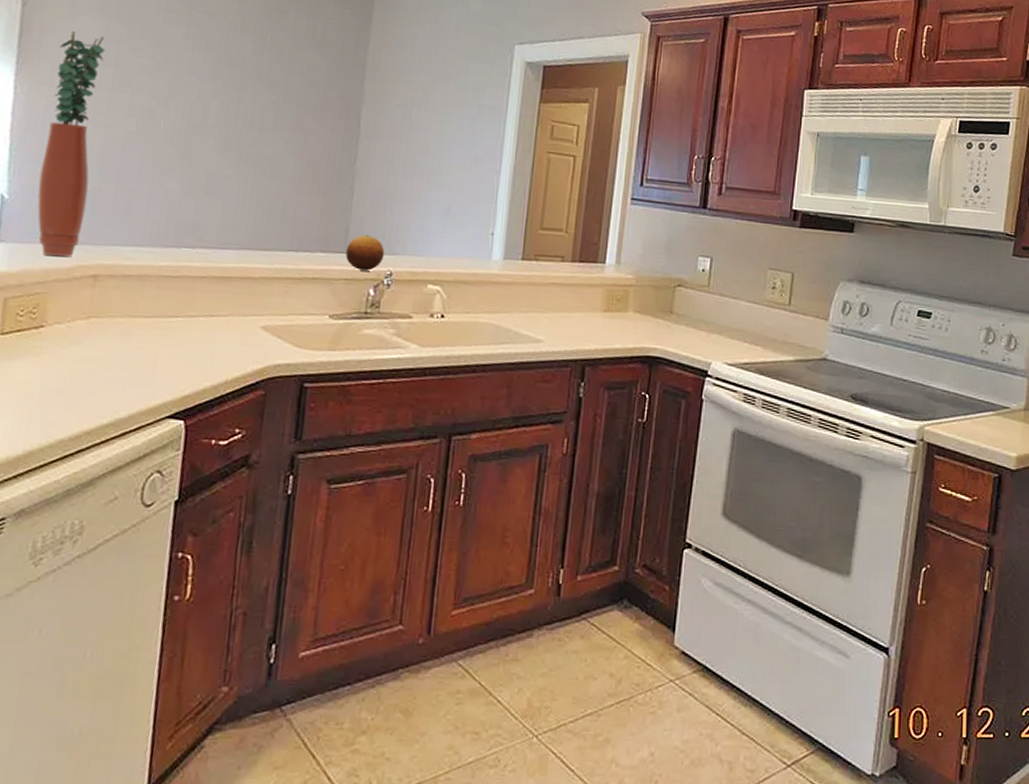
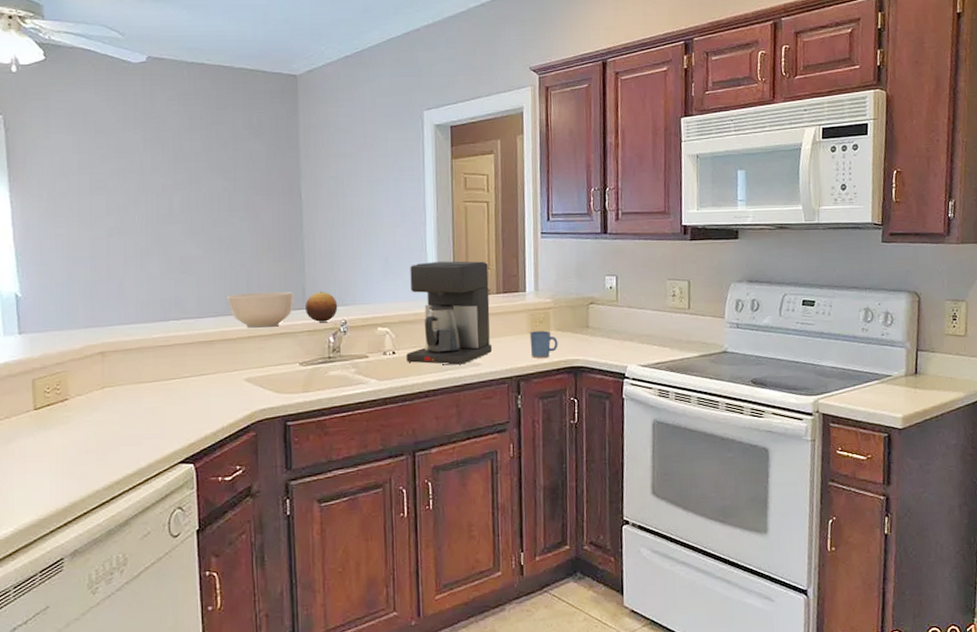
vase: present [37,32,105,257] -> none [41,148,86,341]
bowl: none [255,226,336,269] -> present [227,291,295,328]
coffee maker: none [456,216,566,339] -> present [406,261,493,365]
mug: none [602,310,635,342] -> present [529,330,558,358]

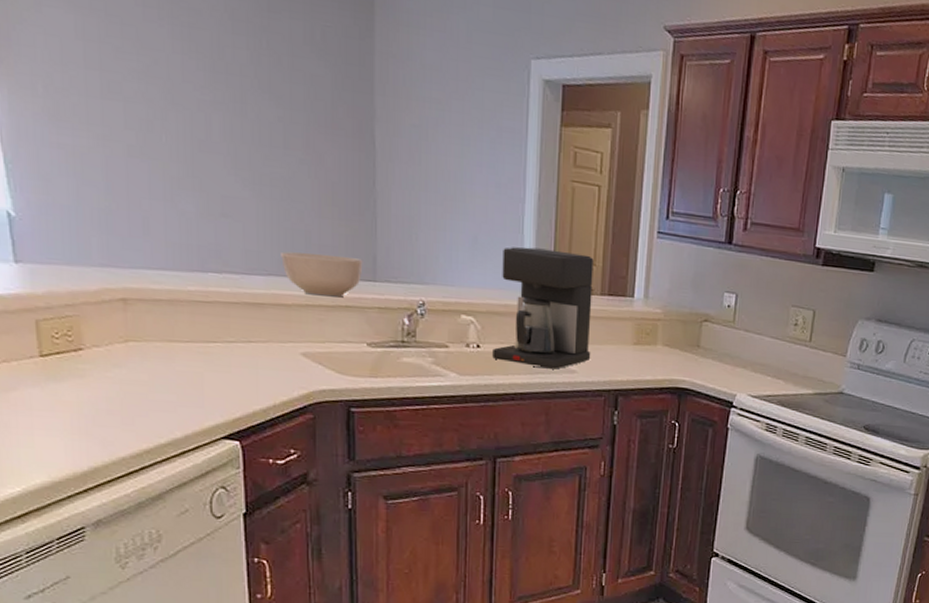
fruit: present [305,291,338,322] -> none [376,262,415,300]
mug: present [529,330,558,358] -> none [633,343,664,374]

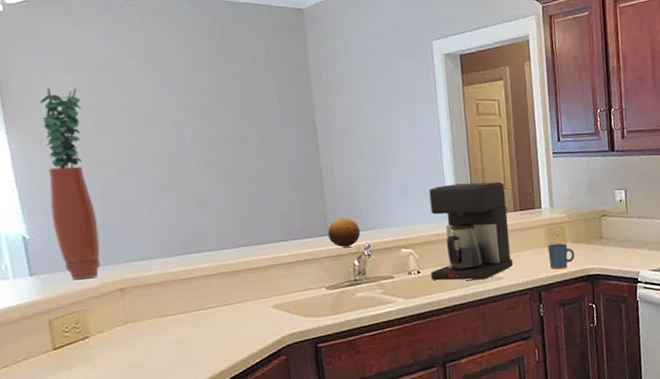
vase: none [32,26,101,280] -> present [39,88,101,280]
bowl: present [281,251,363,297] -> none [248,219,316,257]
fruit: none [376,262,415,300] -> present [328,217,361,247]
mug: none [633,343,664,374] -> present [547,243,575,269]

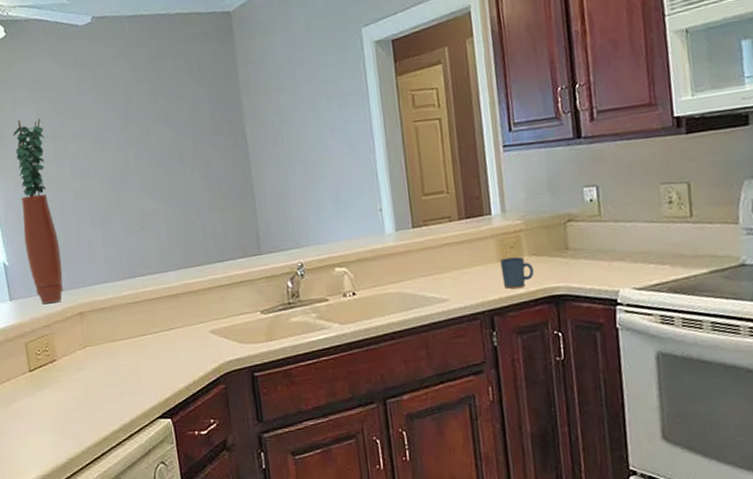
fruit: present [328,217,361,247] -> none [260,234,293,268]
coffee maker: present [429,181,514,281] -> none [362,185,460,304]

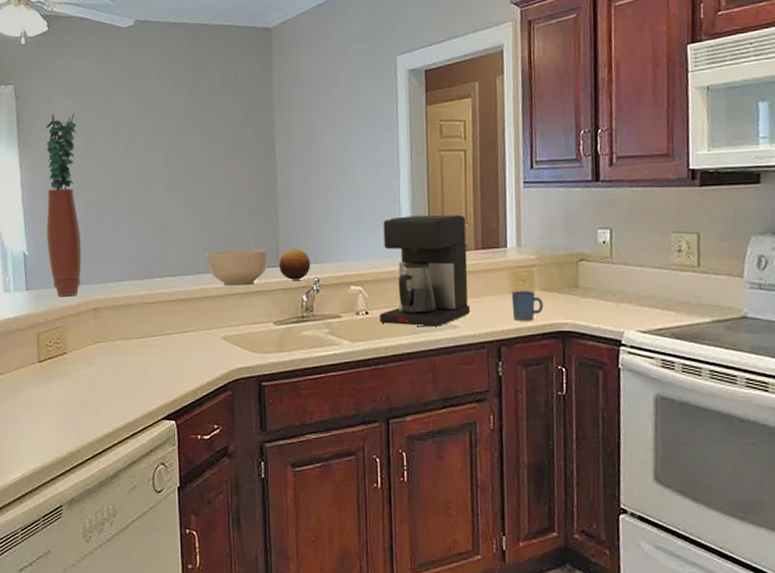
bowl: none [186,238,250,279] -> present [206,248,269,286]
fruit: none [260,234,293,268] -> present [279,248,311,280]
coffee maker: none [362,185,460,304] -> present [380,214,471,327]

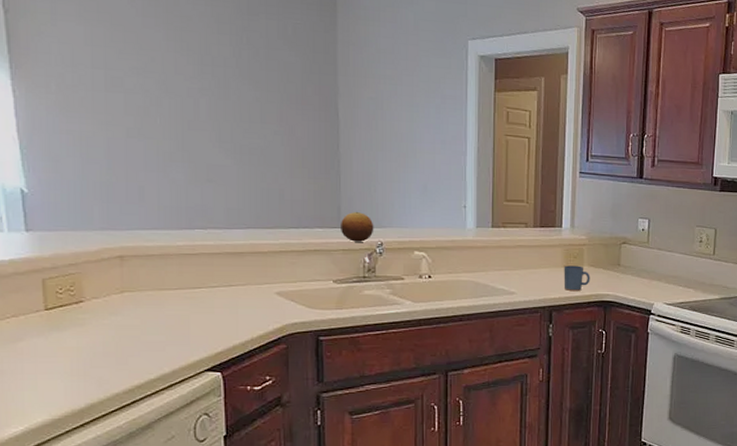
vase: present [45,114,81,297] -> none [48,37,102,242]
bowl: present [206,248,269,286] -> none [258,207,329,243]
coffee maker: present [380,214,471,327] -> none [442,191,527,292]

